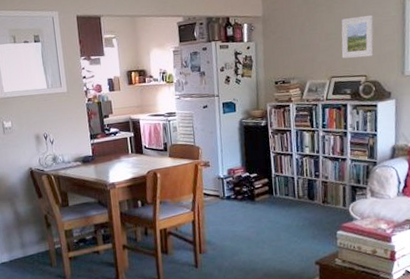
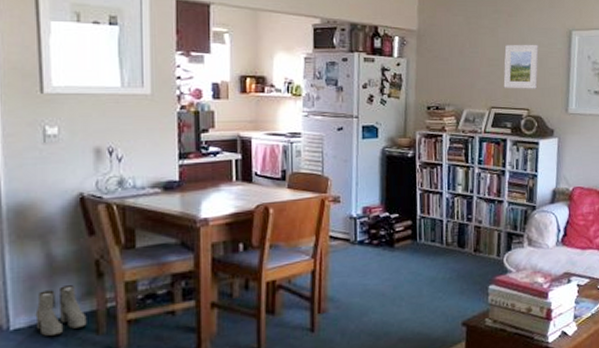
boots: none [12,233,44,268] -> present [35,285,87,337]

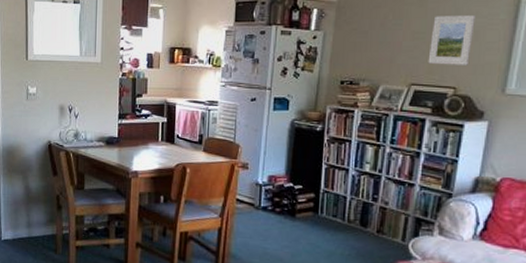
boots: present [35,285,87,337] -> none [17,212,49,250]

